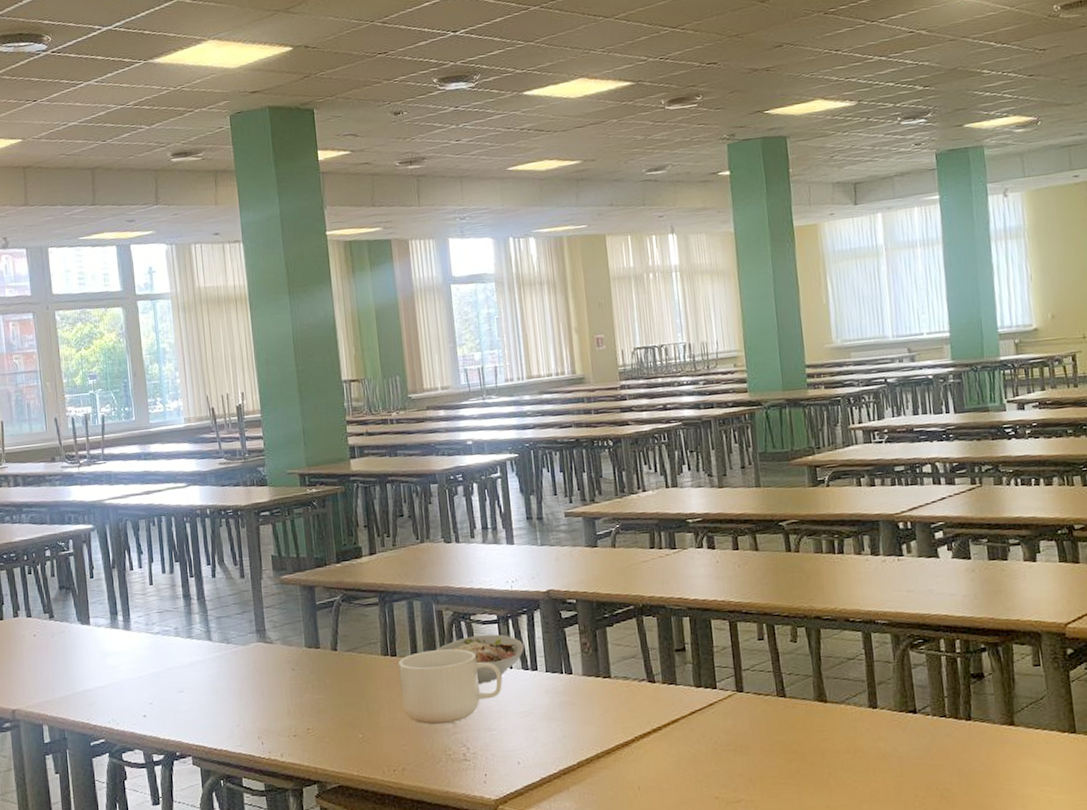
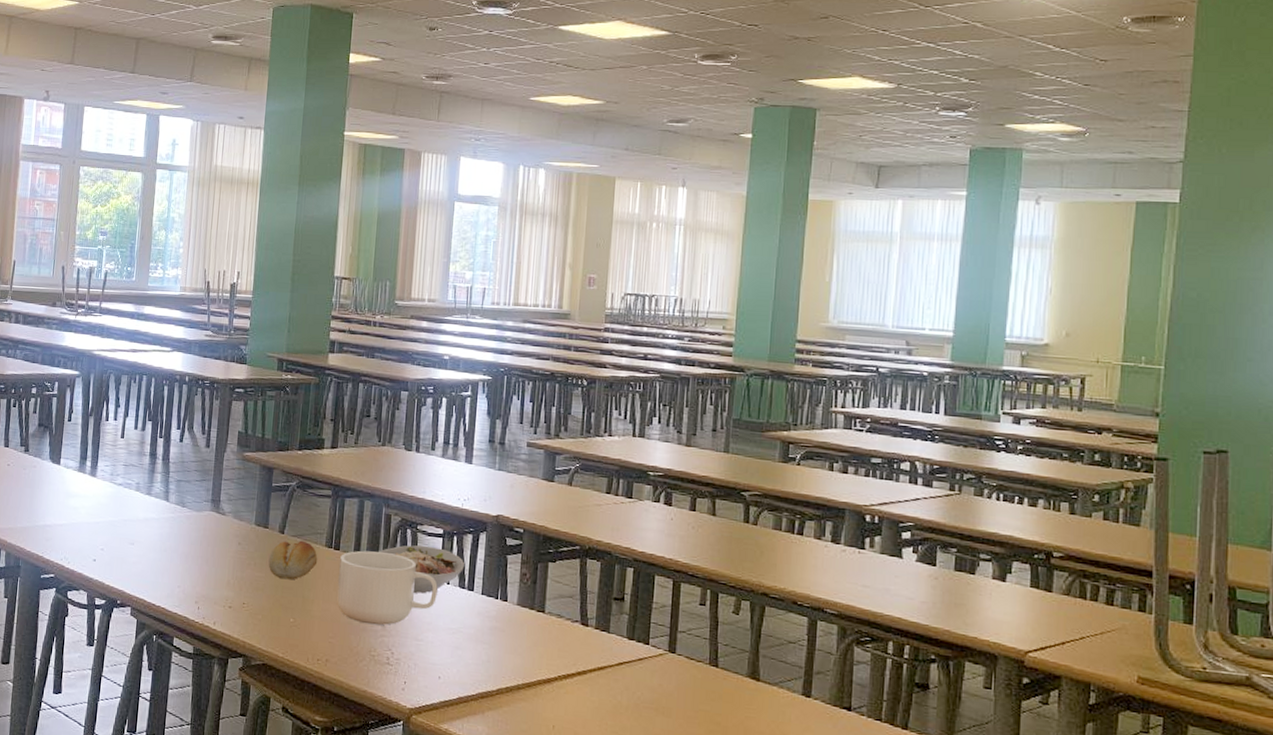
bread roll: none [325,653,376,697] -> present [268,540,318,580]

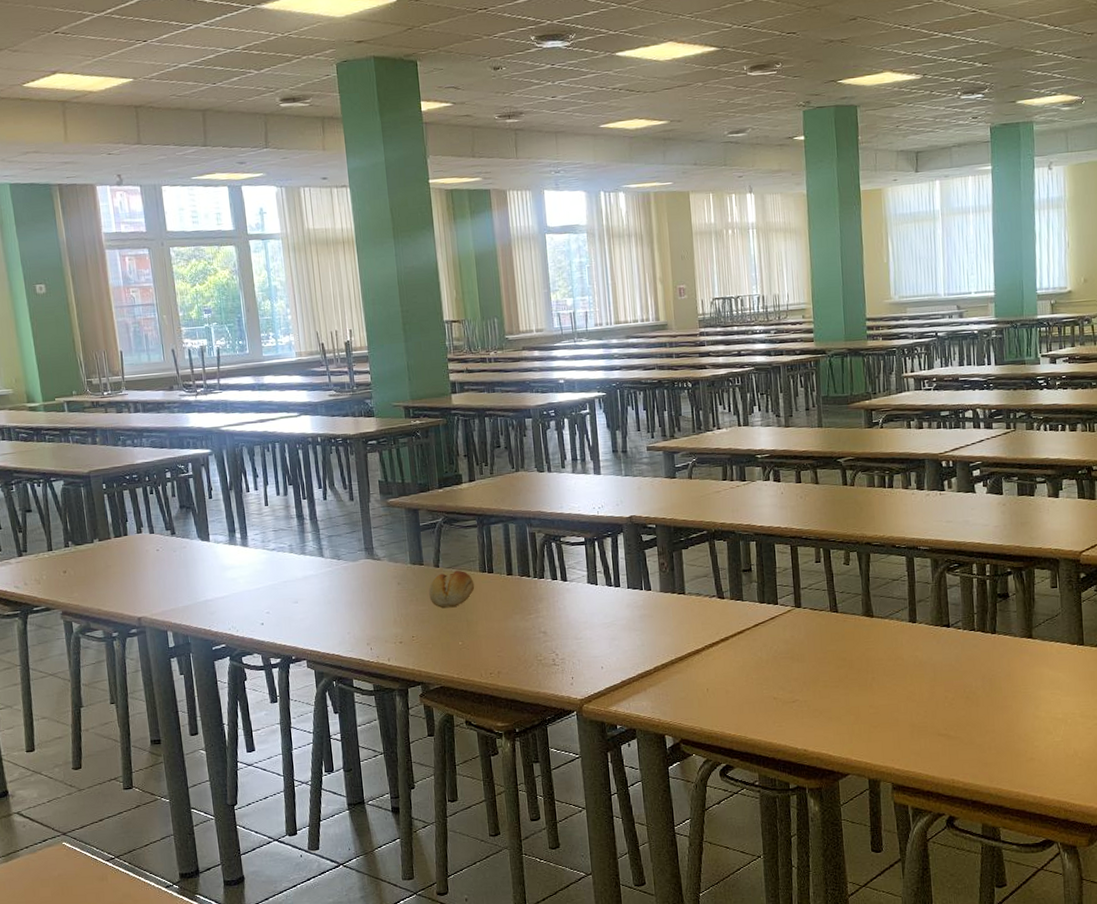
cup: present [336,550,438,625] -> none [495,567,588,634]
salad: present [379,545,464,594] -> none [529,554,608,598]

